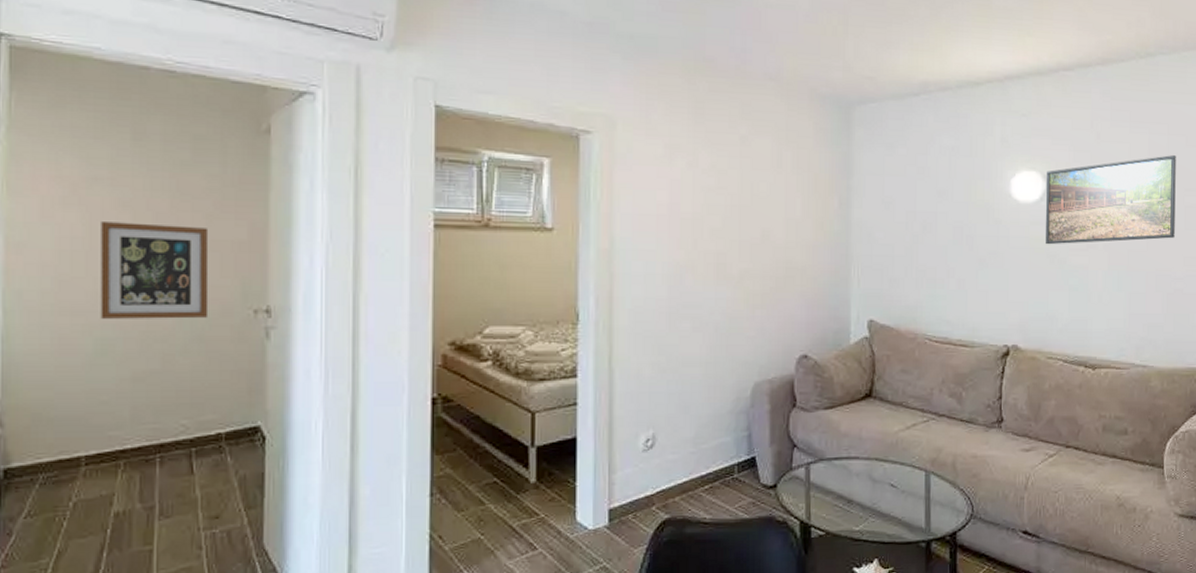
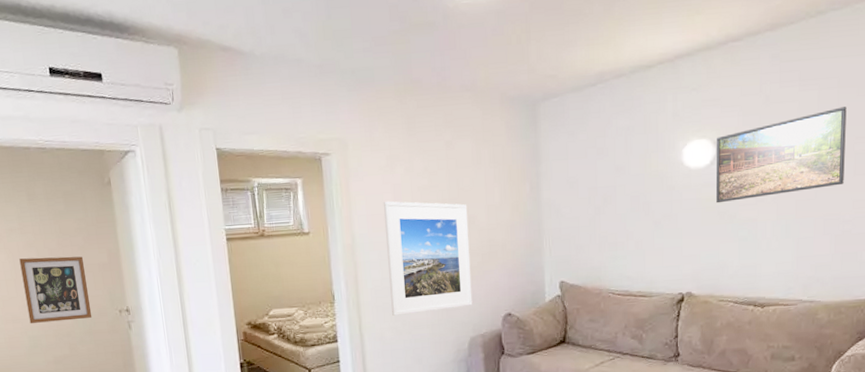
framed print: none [654,199,762,347] -> present [383,201,473,316]

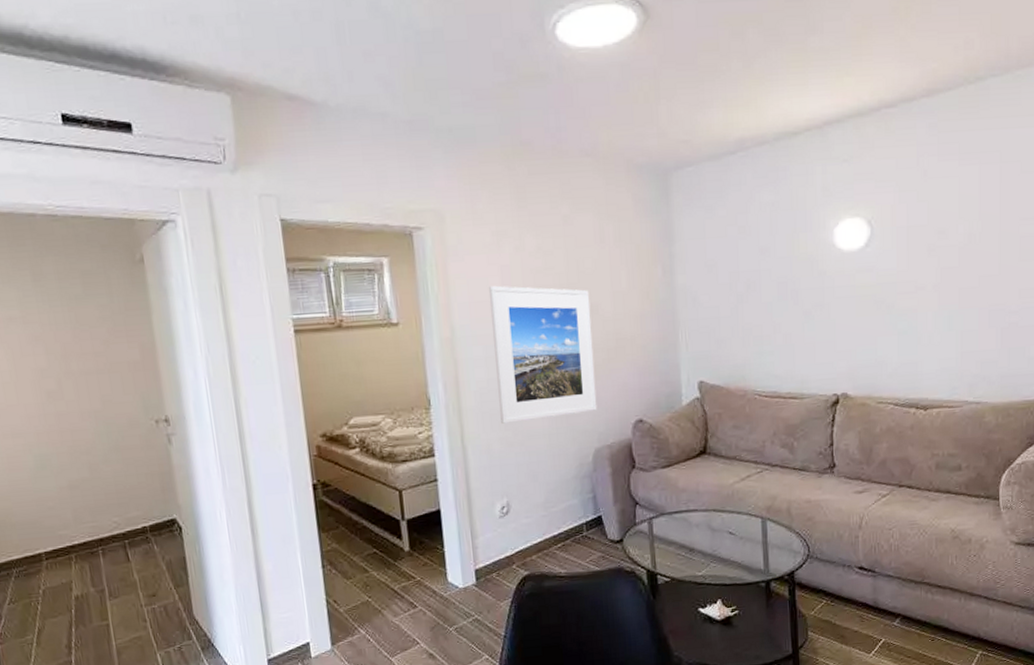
wall art: present [19,256,93,323] -> none [21,352,120,438]
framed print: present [716,107,847,204] -> none [870,184,1010,291]

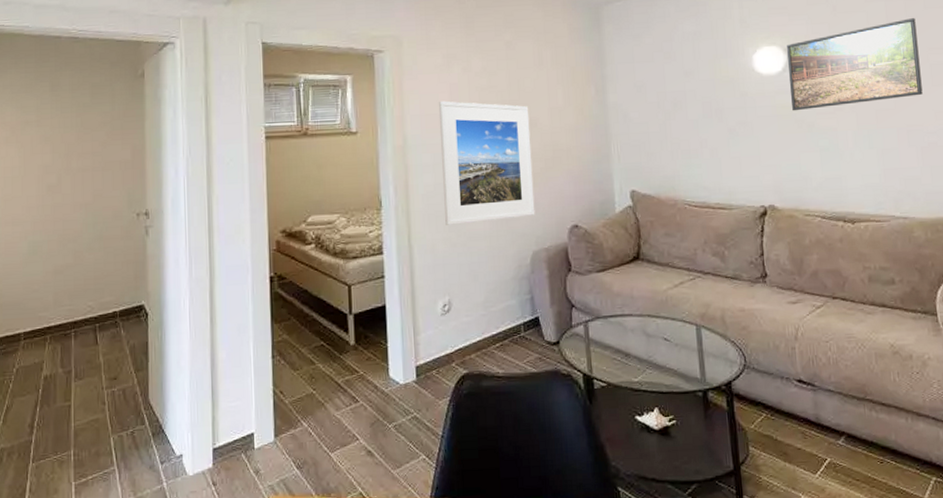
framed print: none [870,184,1010,291] -> present [786,18,923,111]

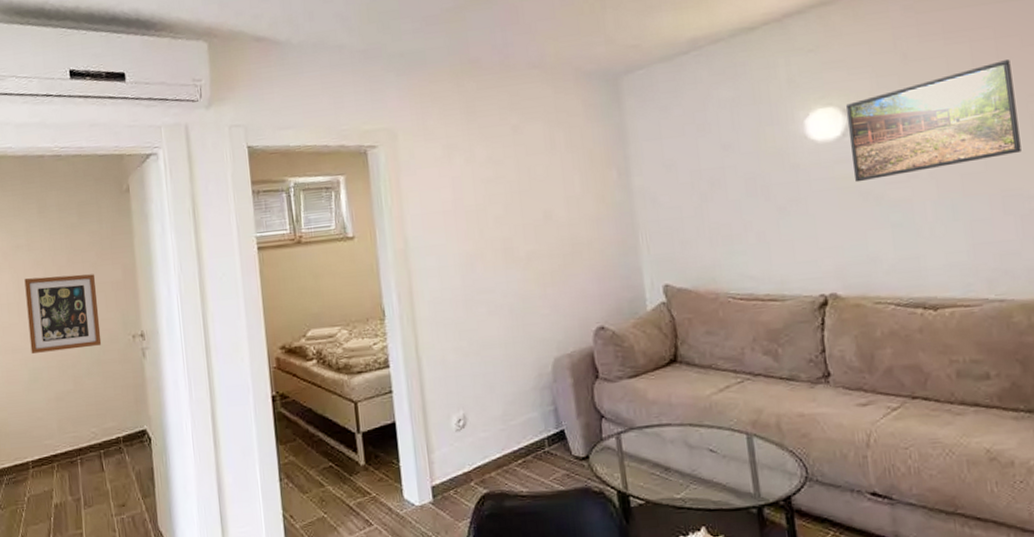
wall art: none [31,152,105,227] -> present [24,274,102,354]
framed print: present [438,101,535,225] -> none [440,196,555,333]

